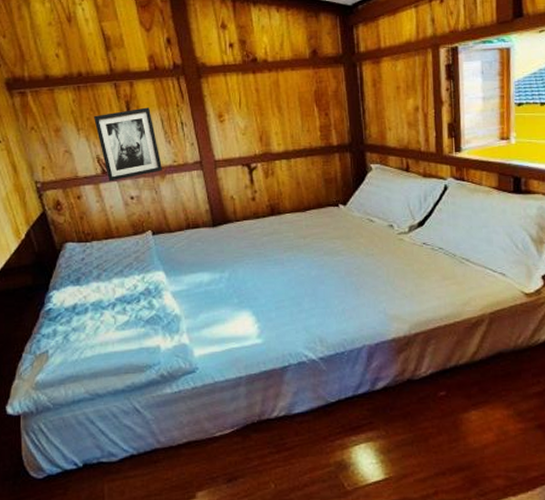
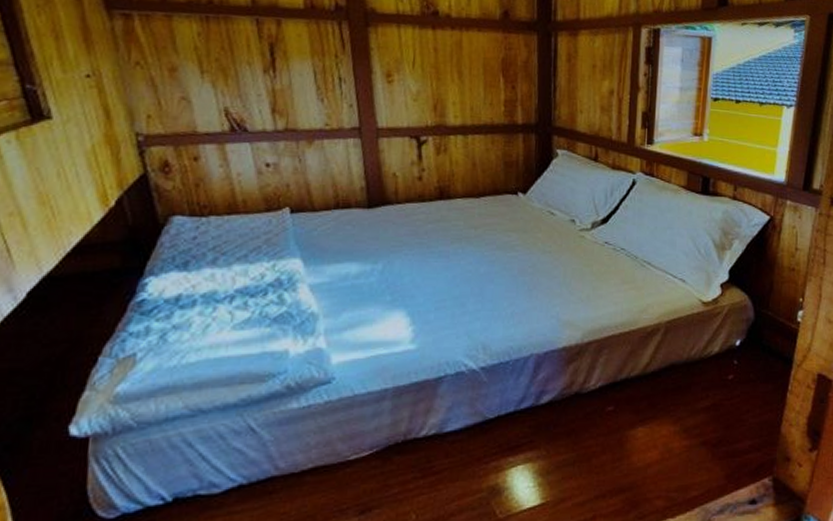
wall art: present [94,107,163,182] -> none [225,53,311,142]

